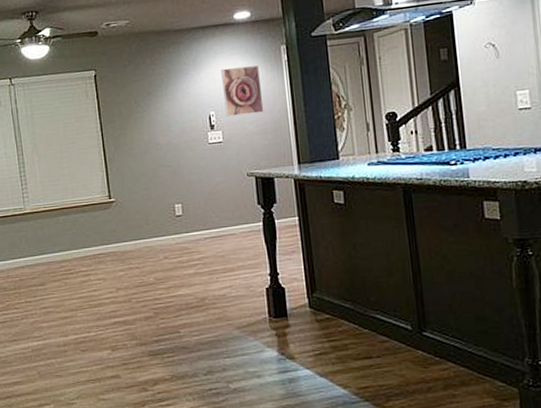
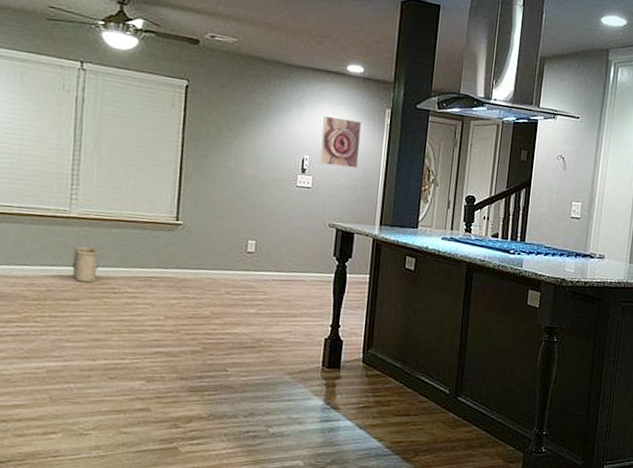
basket: none [32,236,55,269] -> present [71,246,100,283]

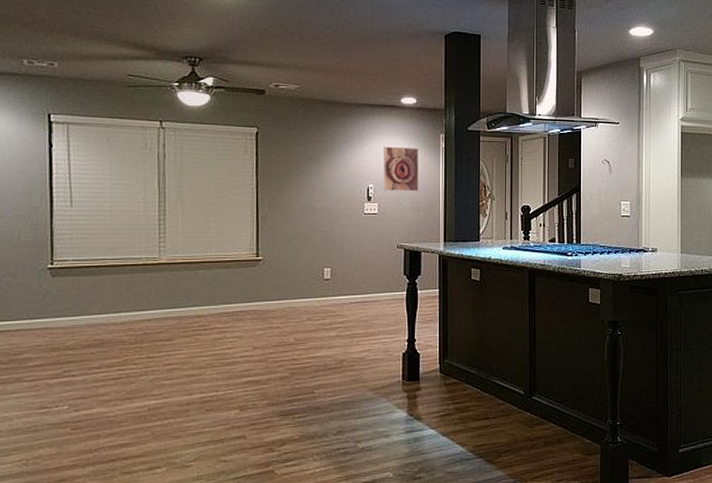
basket: present [71,246,100,283] -> none [163,289,189,323]

